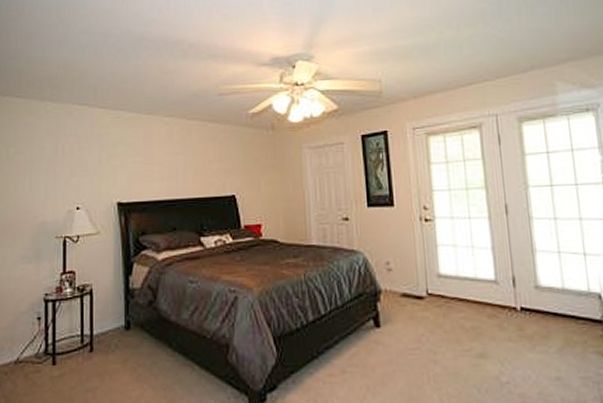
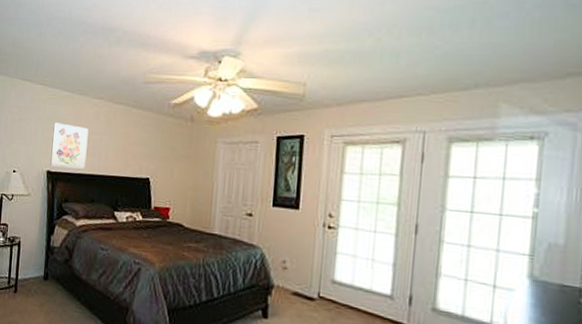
wall art: none [120,147,162,197] -> present [50,122,89,169]

